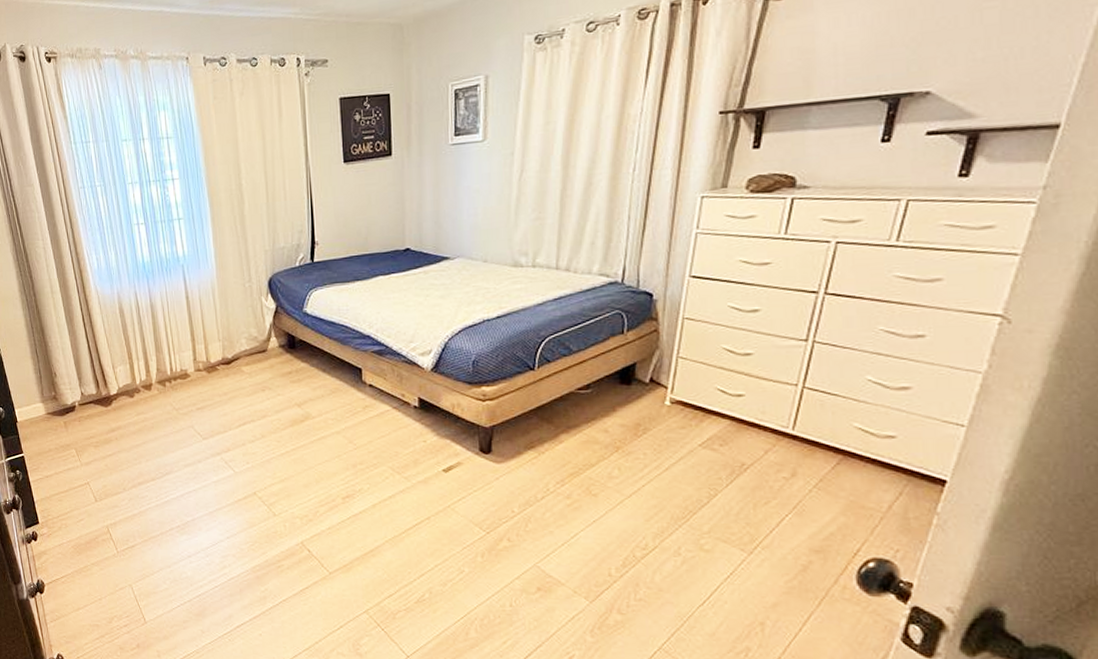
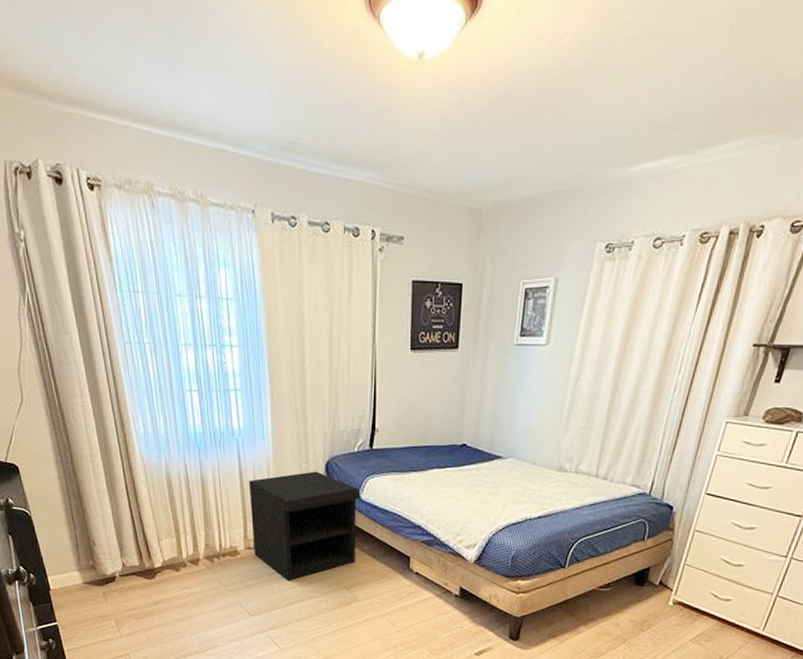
nightstand: none [195,289,306,401] -> present [249,471,361,581]

